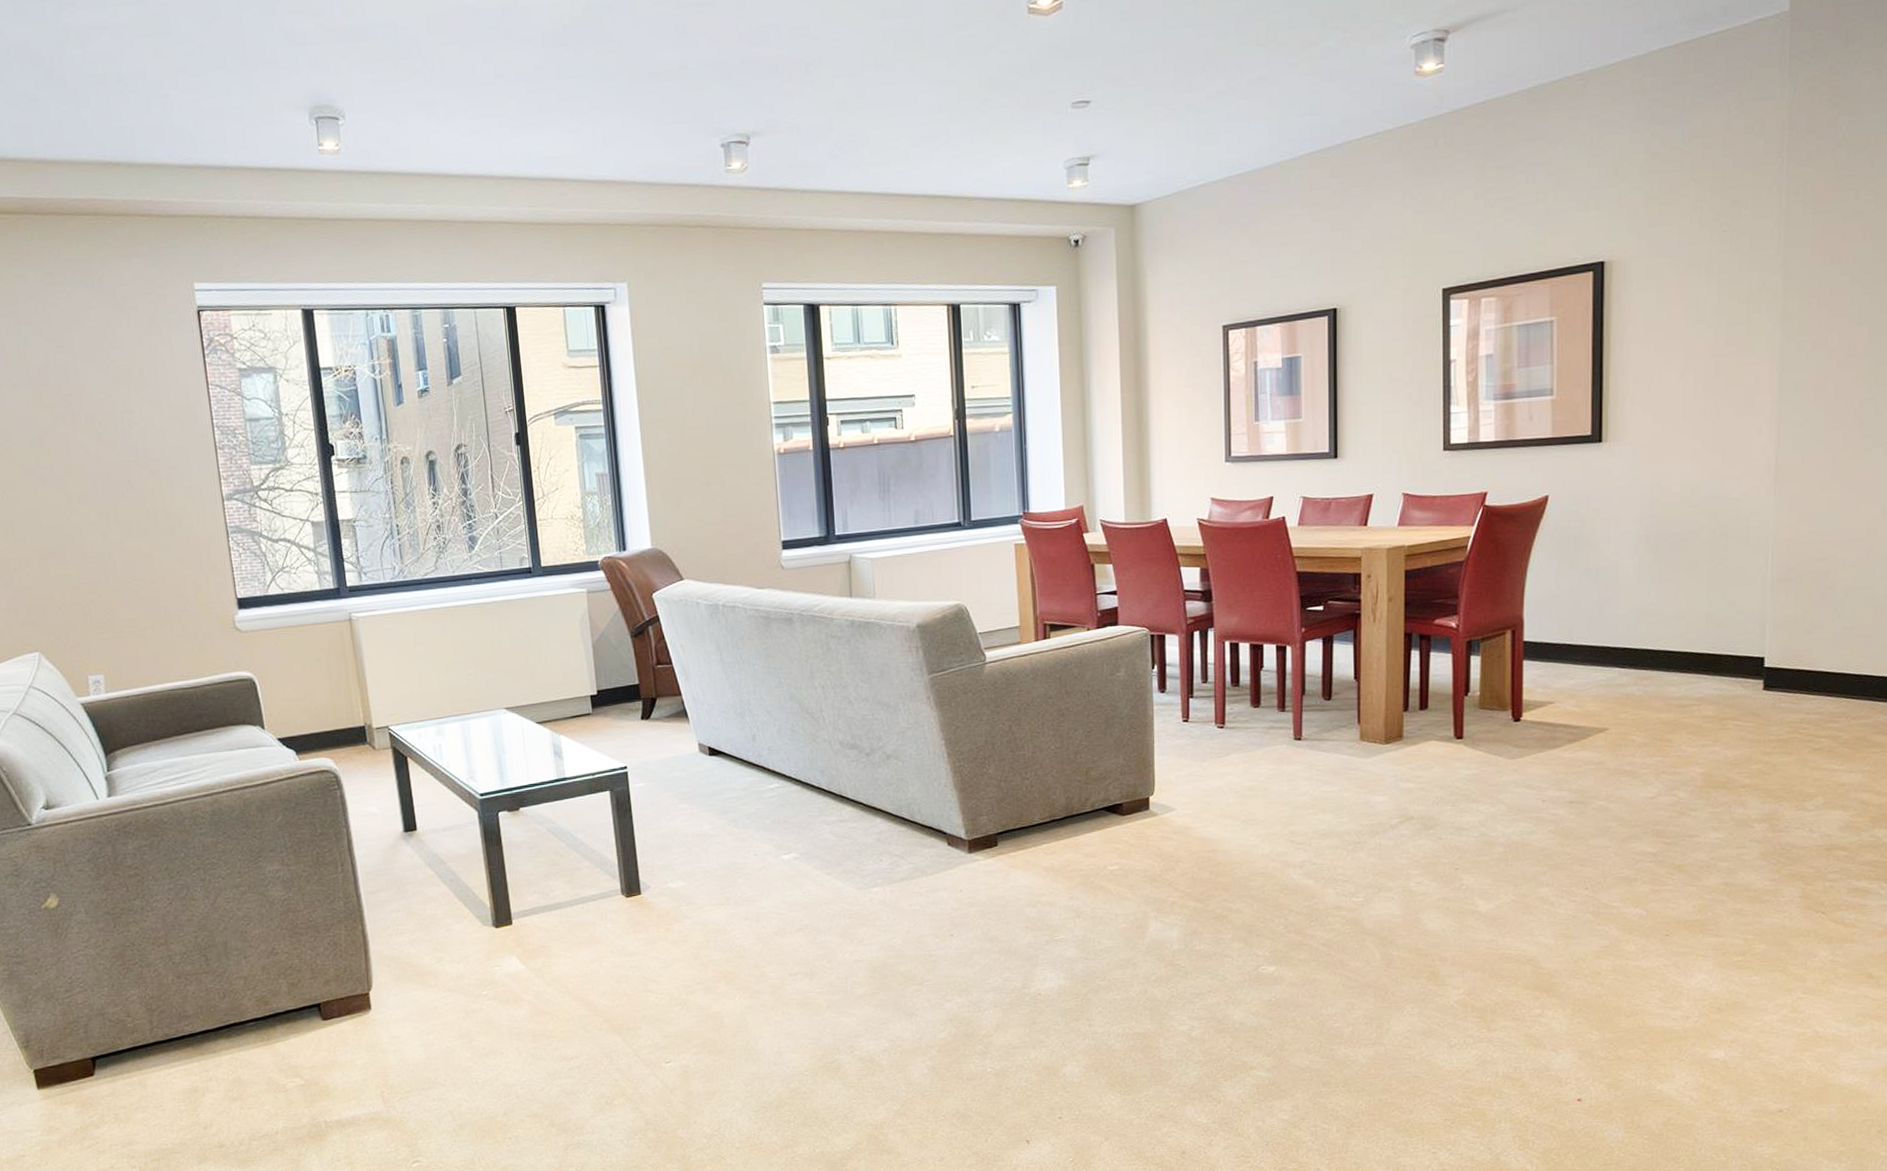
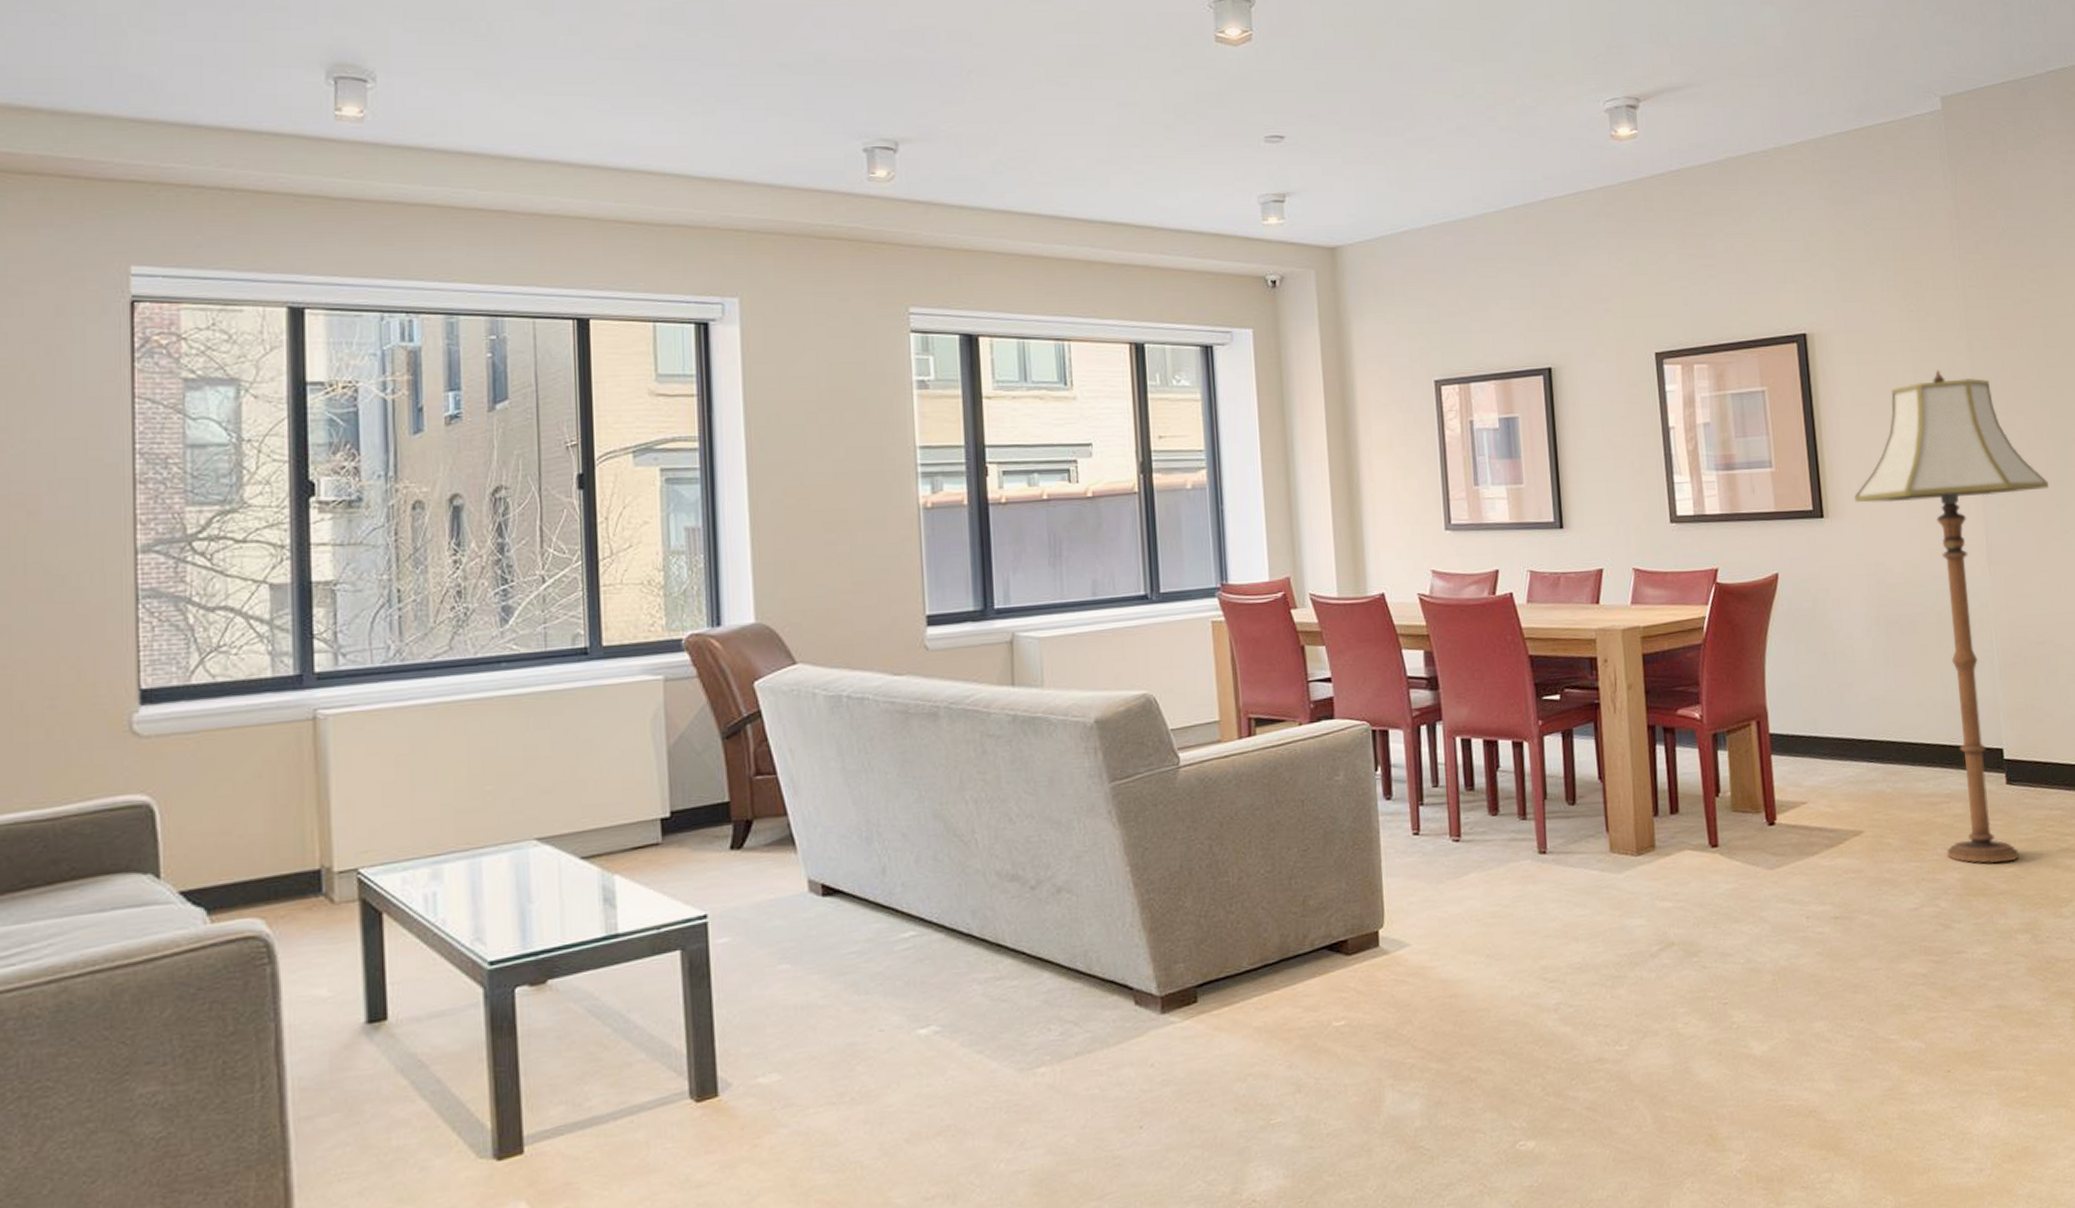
floor lamp: none [1636,291,1855,761] -> present [1854,370,2049,864]

